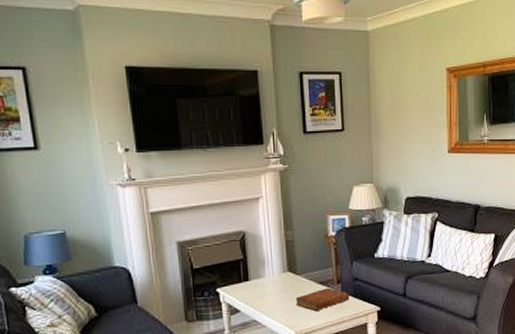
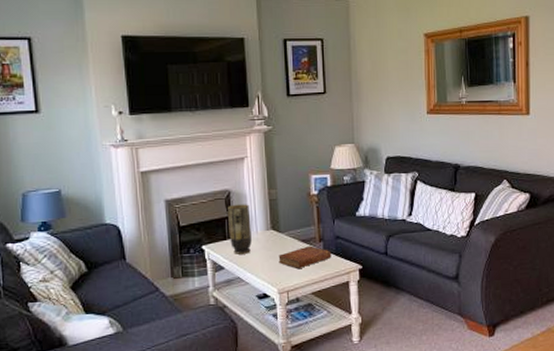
vase: none [243,246,268,297] -> present [228,204,252,254]

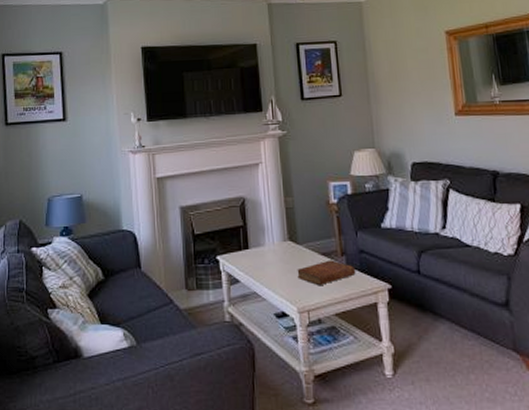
vase: present [228,204,252,254] -> none [243,212,268,267]

